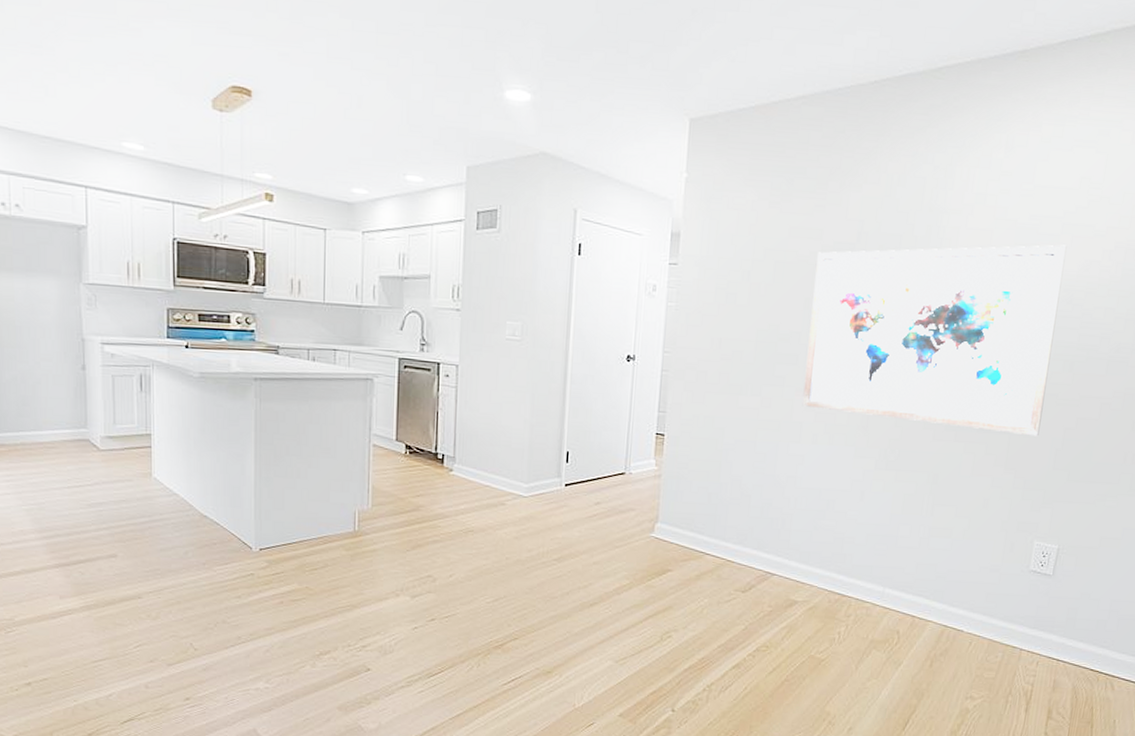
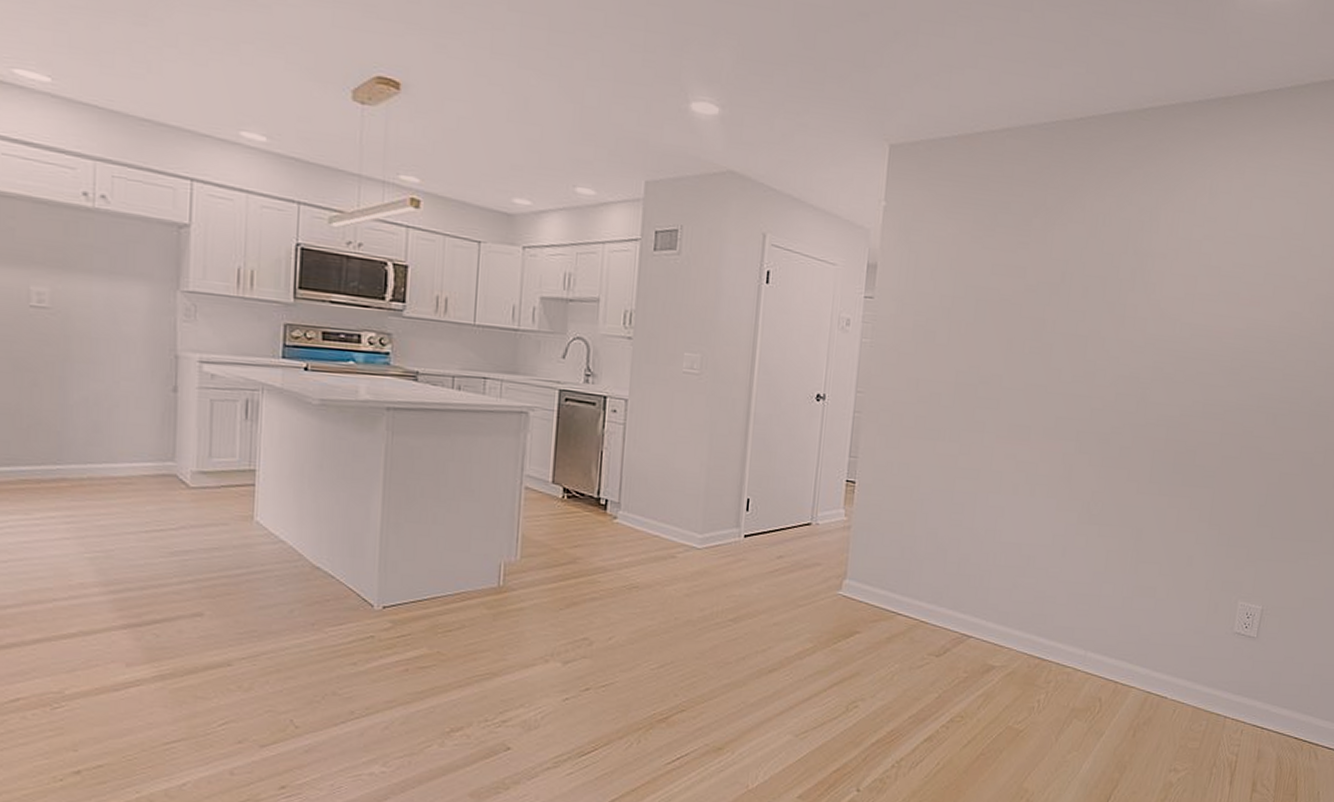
wall art: present [802,244,1066,437] -> none [1002,291,1268,491]

